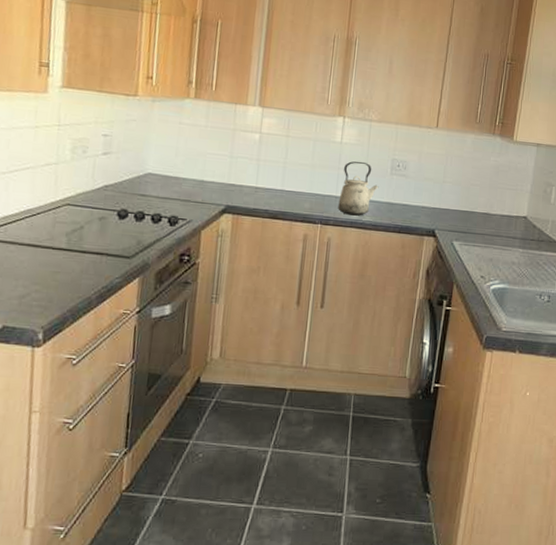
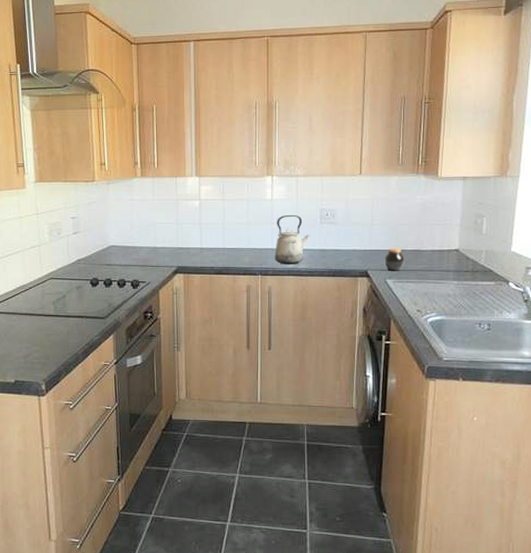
jar: none [452,209,474,233] -> present [384,248,405,271]

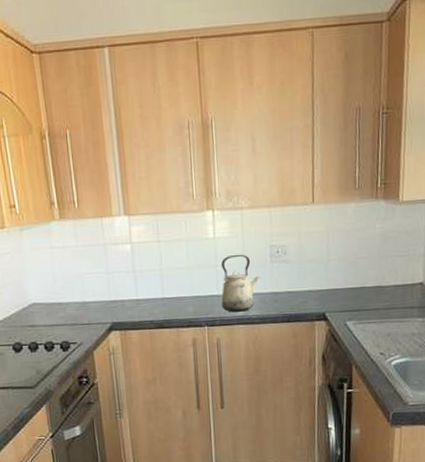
jar: present [384,248,405,271] -> none [343,286,365,312]

